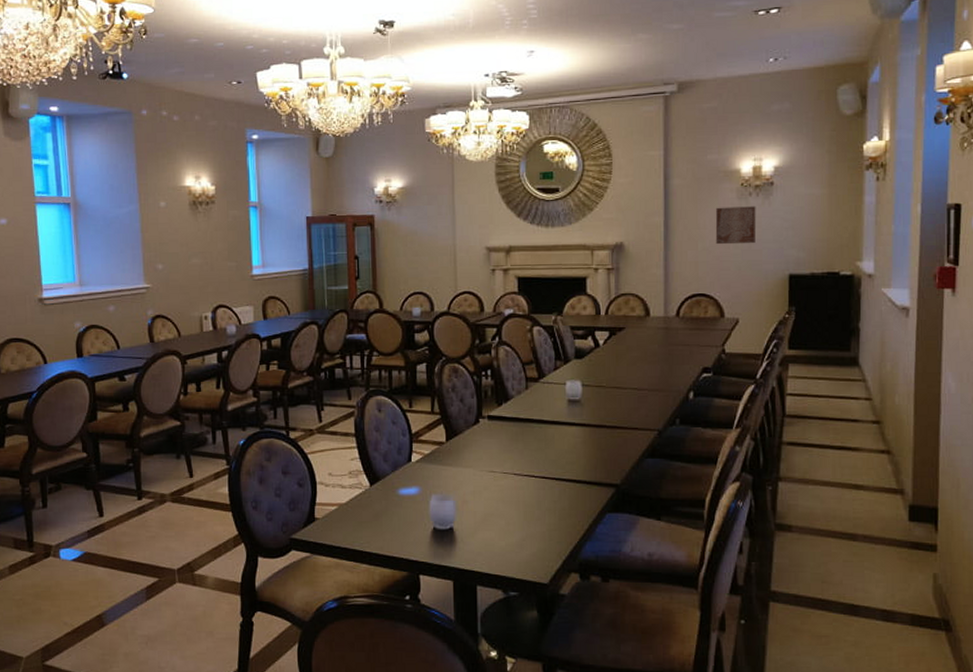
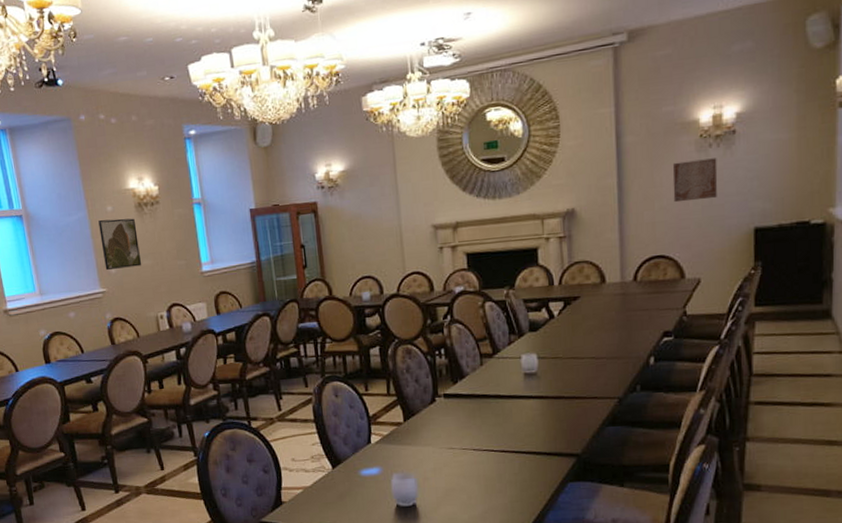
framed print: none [150,214,190,265] -> present [98,218,141,270]

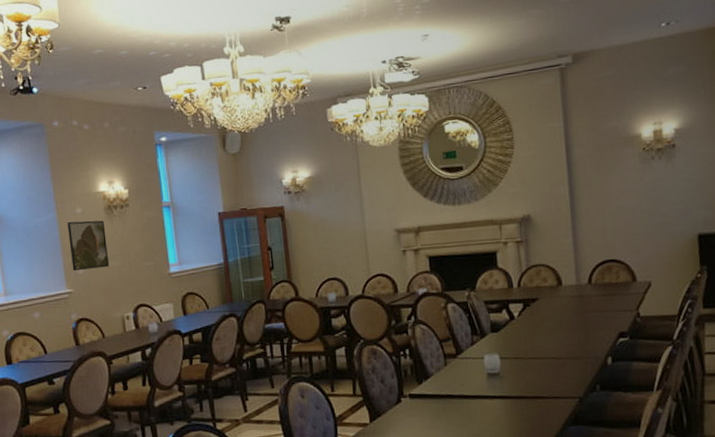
wall art: present [672,158,718,203] -> none [620,169,662,210]

